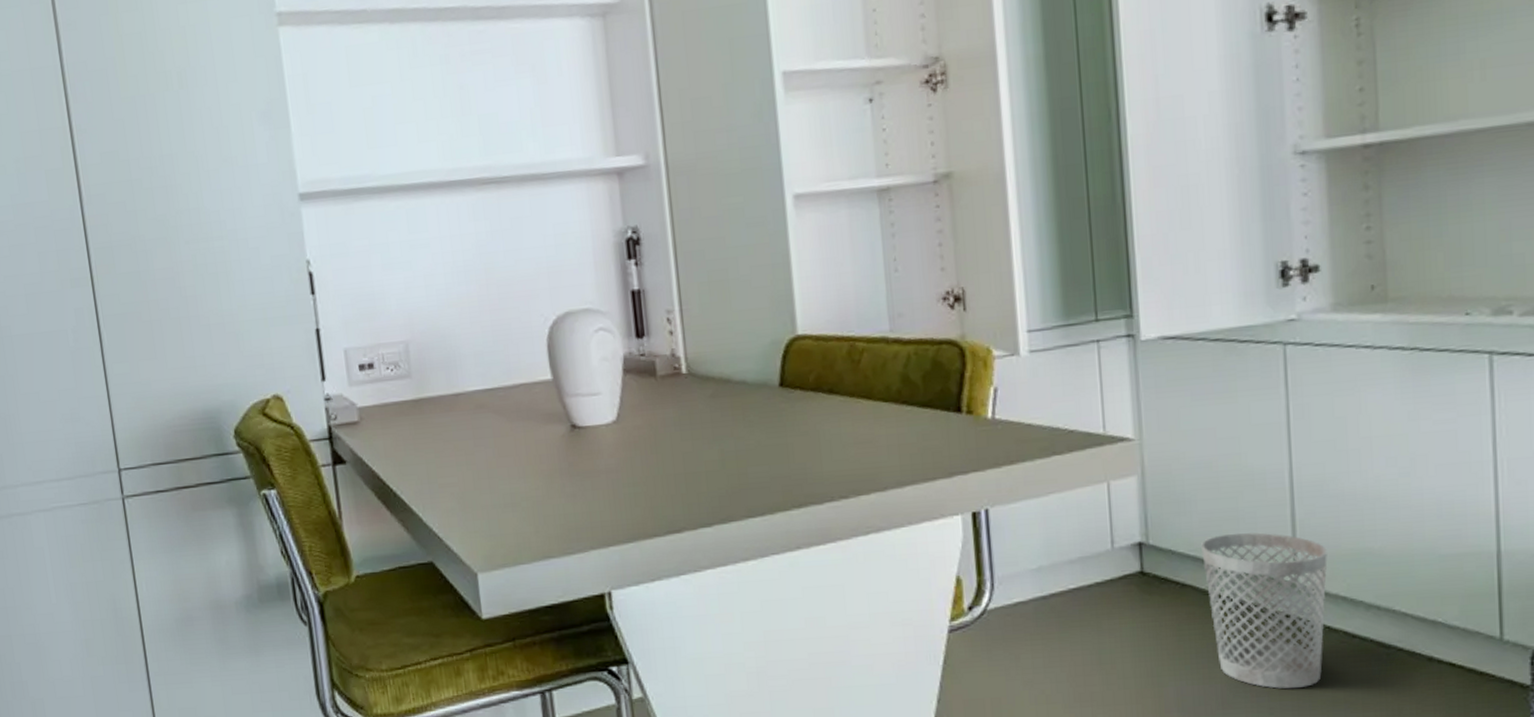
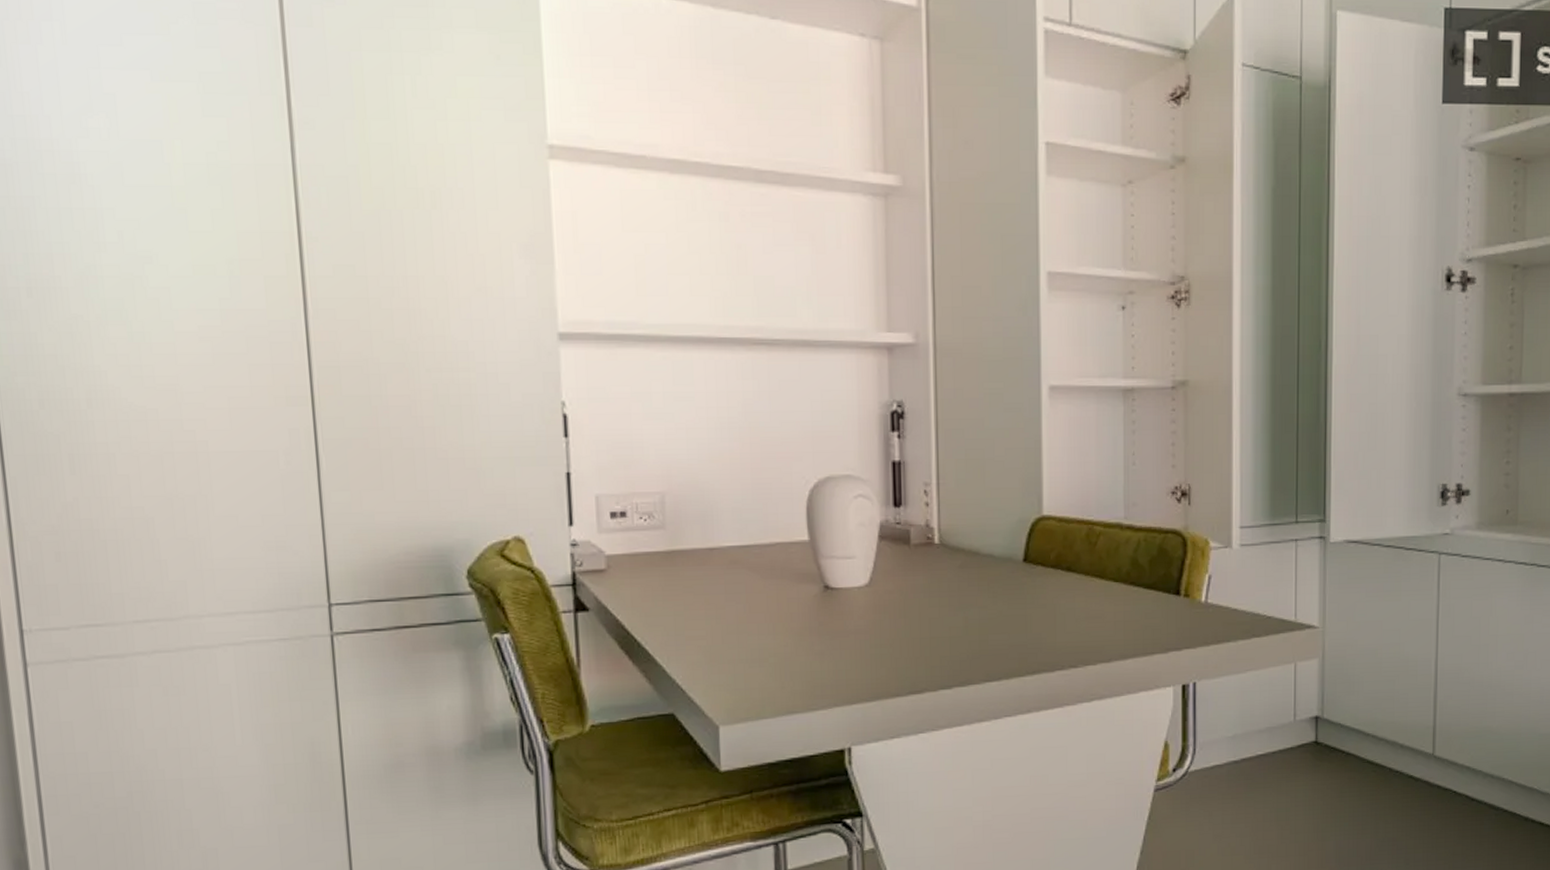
wastebasket: present [1201,532,1327,689] -> none [1364,710,1458,843]

